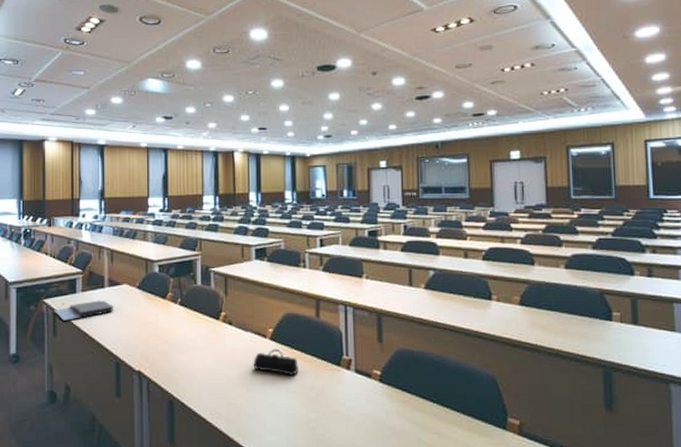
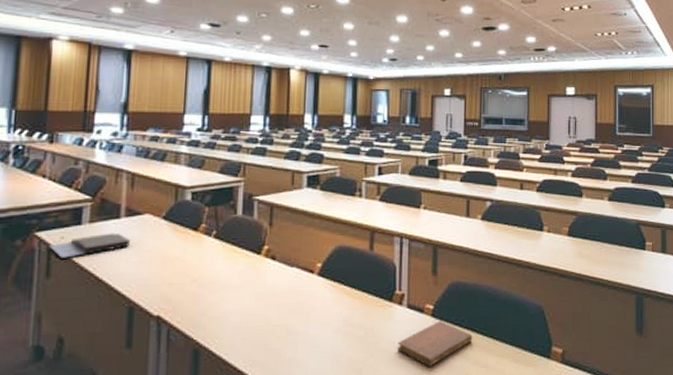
pencil case: present [253,348,298,377] -> none [297,284,348,315]
notebook: none [348,386,422,430] -> present [397,320,473,367]

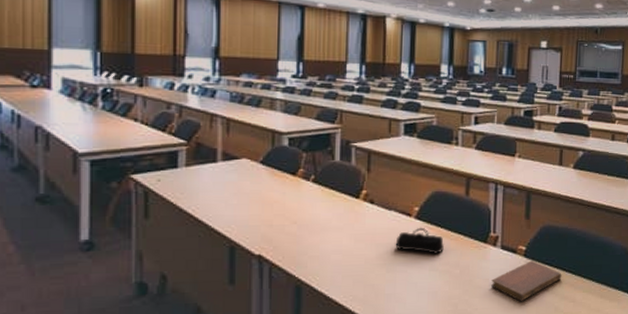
notebook: present [48,233,130,258] -> none [145,176,228,200]
pencil case: none [297,284,348,315] -> present [395,227,444,255]

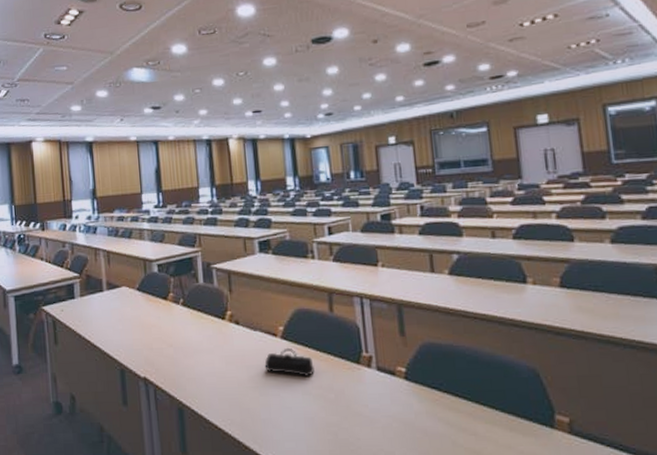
notebook: present [491,260,562,302] -> none [371,384,455,433]

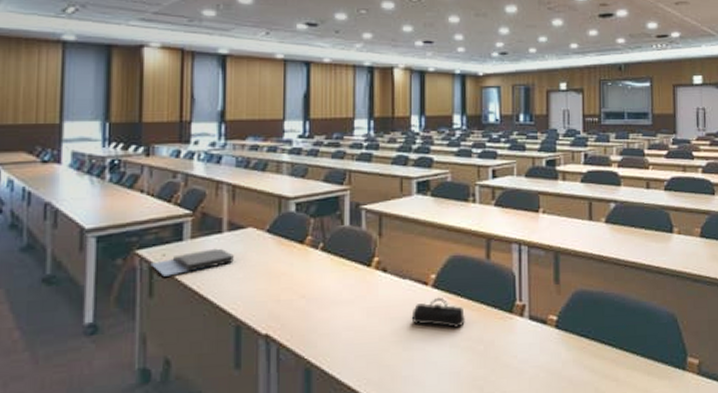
notebook: none [53,304,114,328] -> present [150,248,234,277]

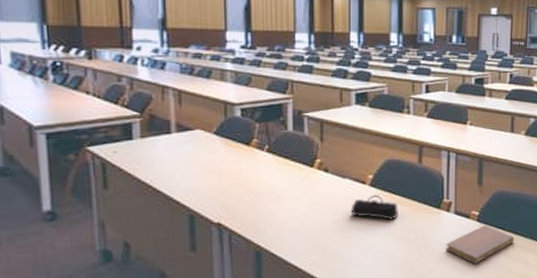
notebook: present [150,248,234,277] -> none [102,147,184,171]
notebook: none [520,332,601,383] -> present [446,225,515,265]

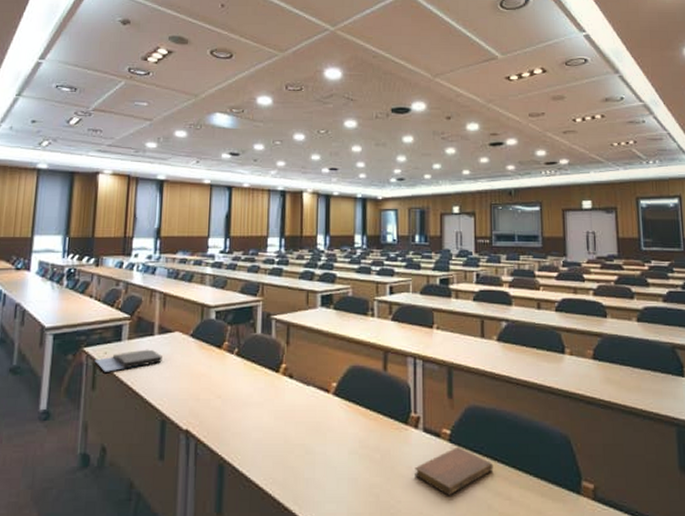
notebook: none [102,147,184,171] -> present [94,349,162,372]
pencil case: present [351,194,398,221] -> none [314,404,363,436]

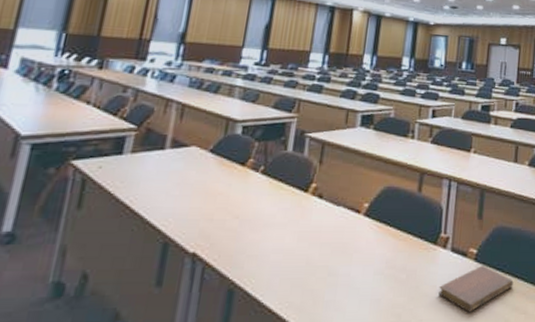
notebook: present [94,349,162,372] -> none [84,164,173,189]

